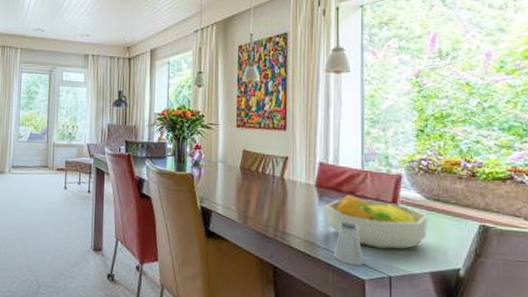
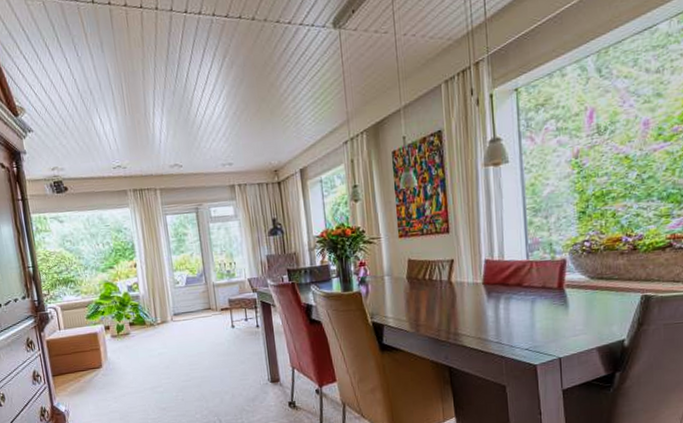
fruit bowl: present [325,195,429,249] -> none [494,287,594,334]
saltshaker: present [333,221,365,266] -> none [505,313,535,354]

